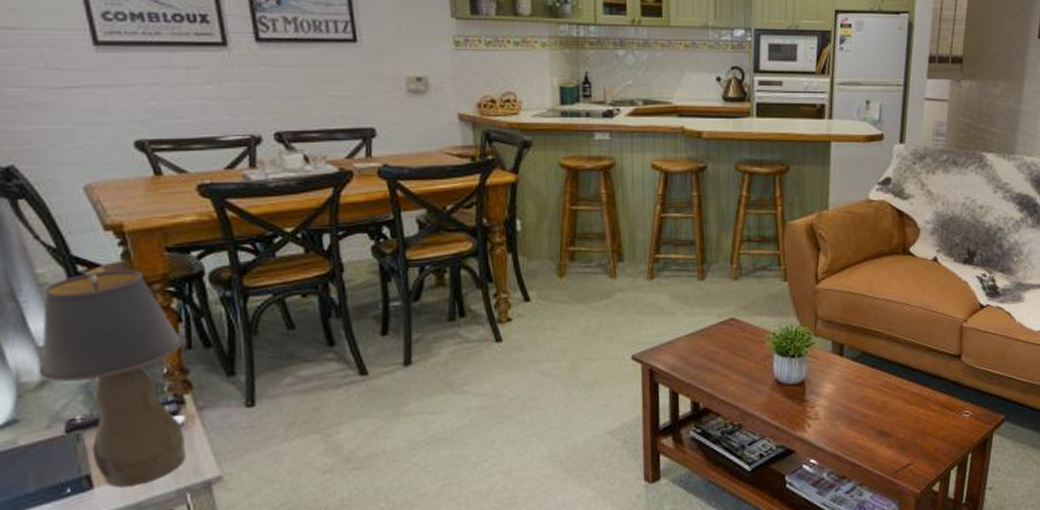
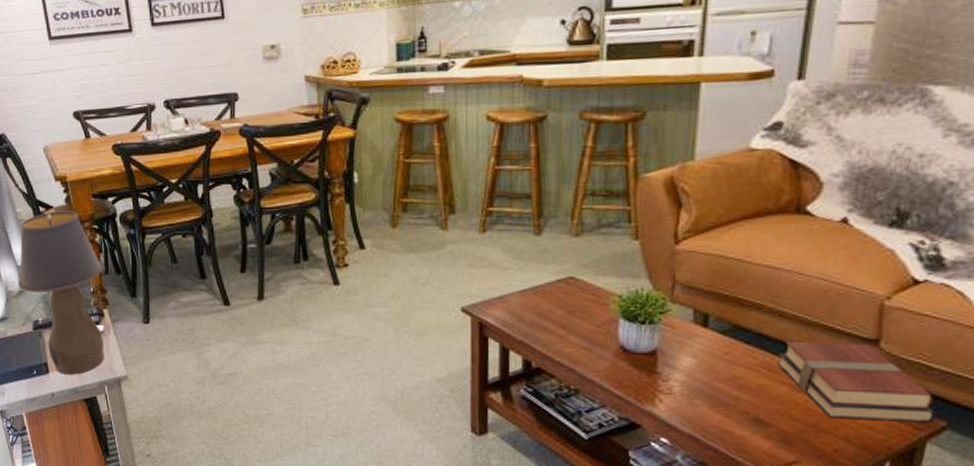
books: none [894,359,998,424] -> present [778,341,936,423]

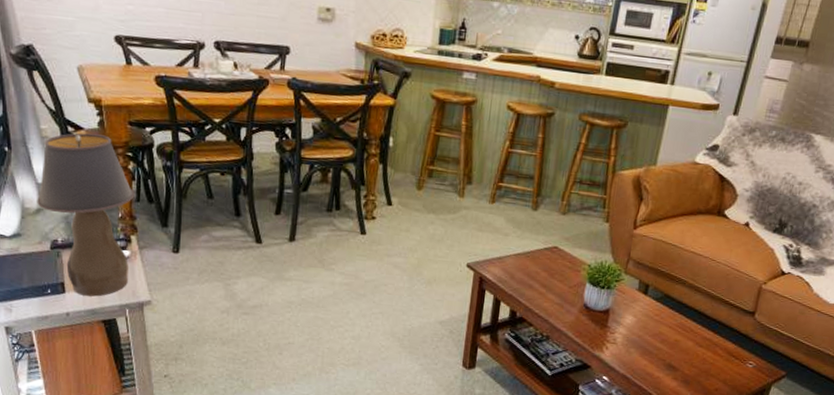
books: present [778,341,936,423] -> none [689,309,781,372]

